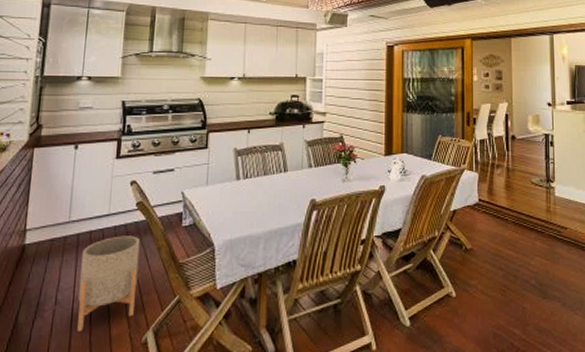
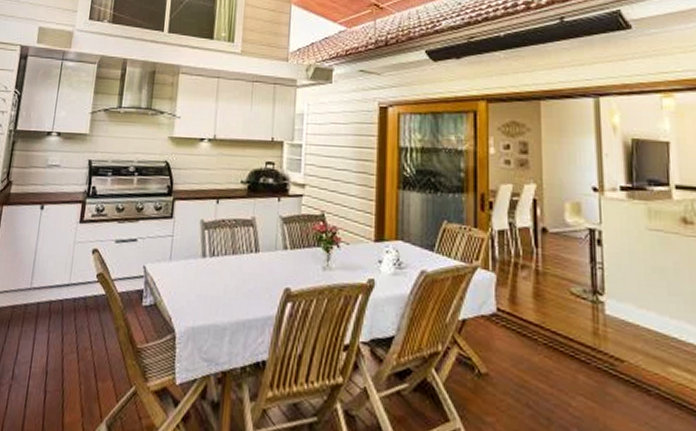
planter: present [77,236,140,333] -> none [31,309,99,414]

